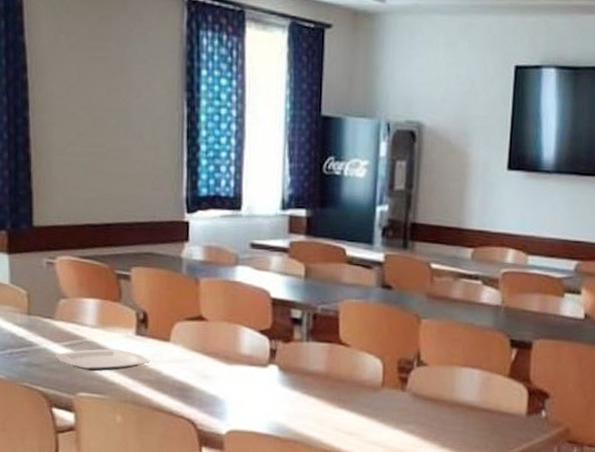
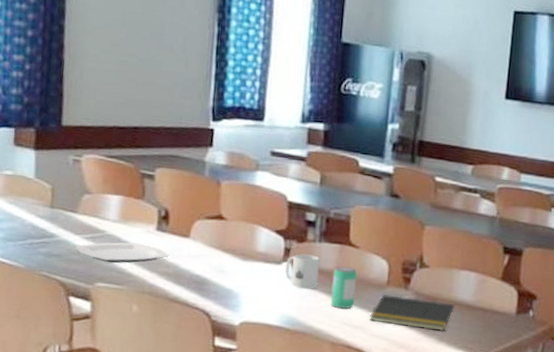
mug: none [272,355,309,394] -> present [285,254,321,290]
beverage can: none [322,367,349,414] -> present [330,266,357,309]
notepad: none [364,397,457,437] -> present [369,295,455,332]

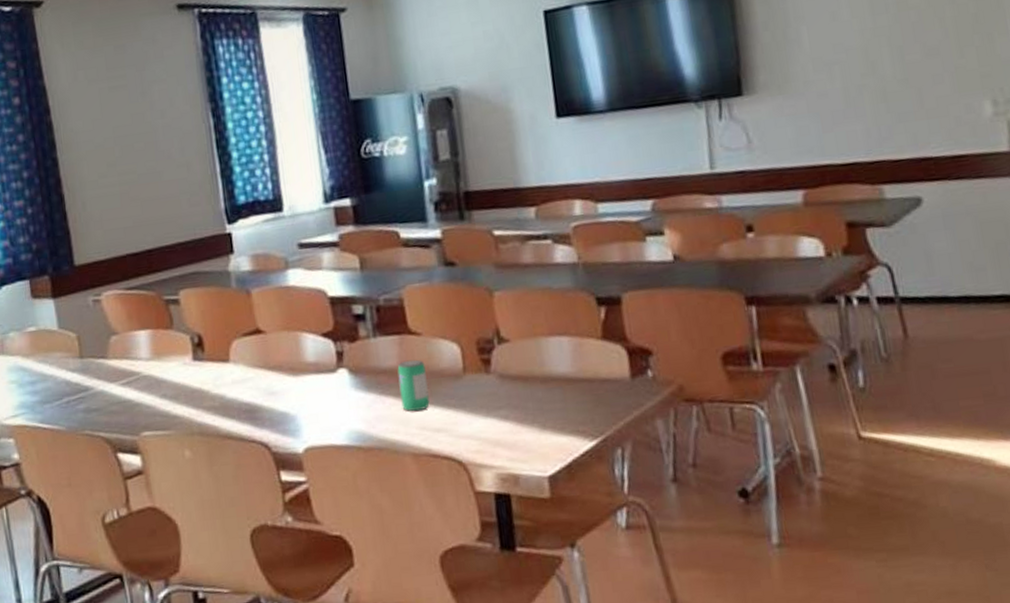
plate: present [75,242,169,263] -> none [113,378,212,408]
mug: present [285,254,321,290] -> none [341,353,383,397]
notepad: present [369,295,455,332] -> none [451,380,552,421]

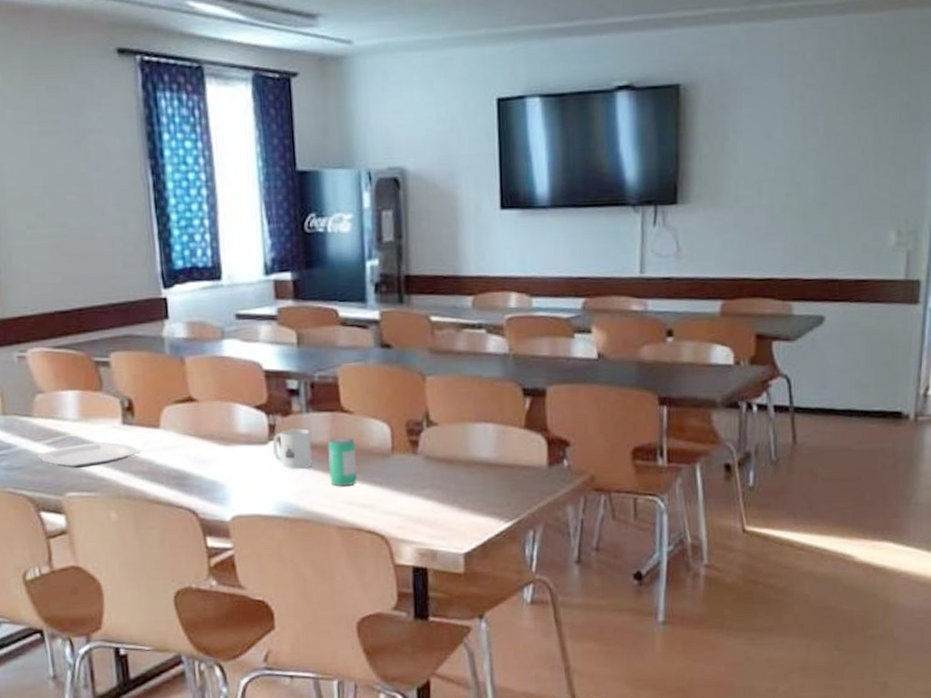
plate: none [113,378,212,408] -> present [37,441,141,469]
mug: none [341,353,383,397] -> present [273,428,313,470]

